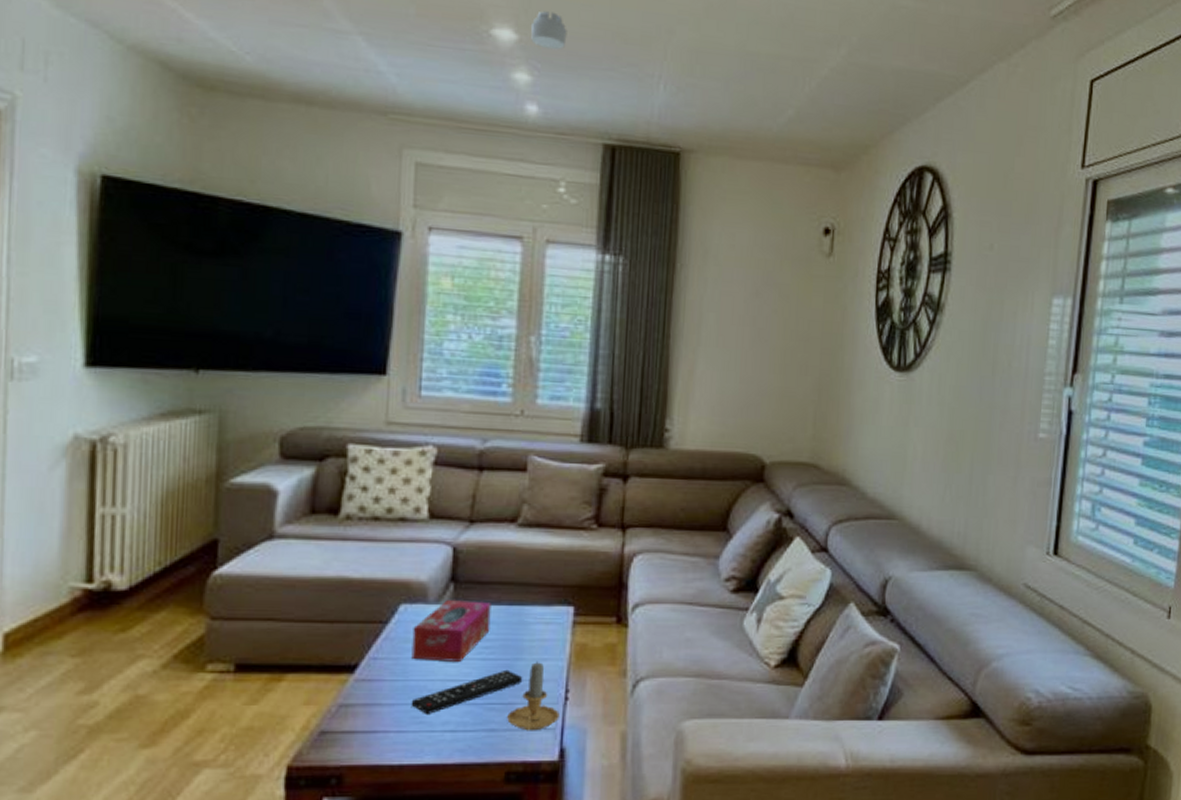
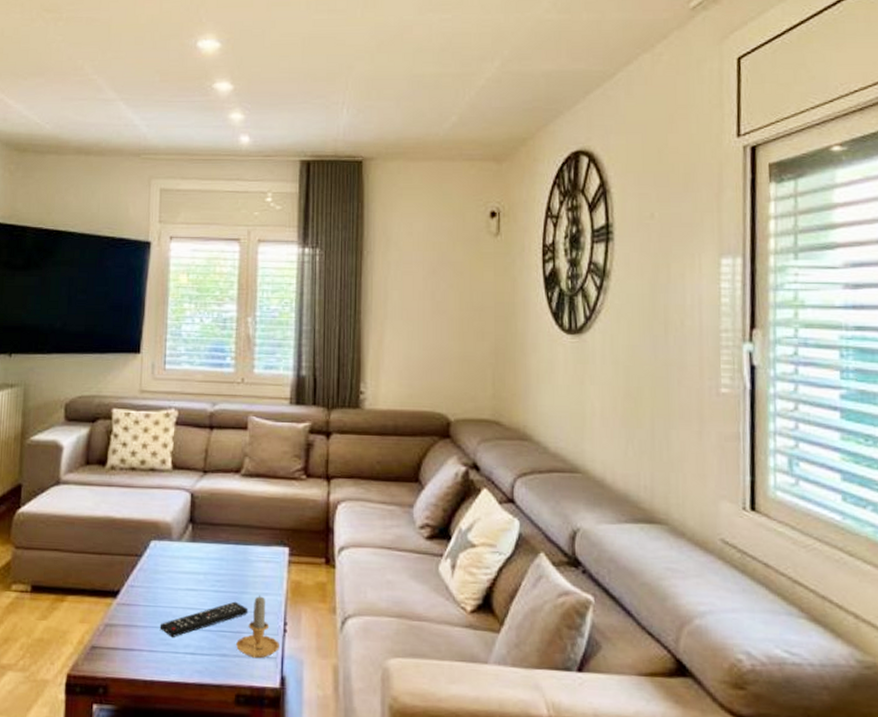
tissue box: present [411,600,491,662] -> none [160,538,222,592]
smoke detector: present [531,11,567,50] -> none [243,65,270,93]

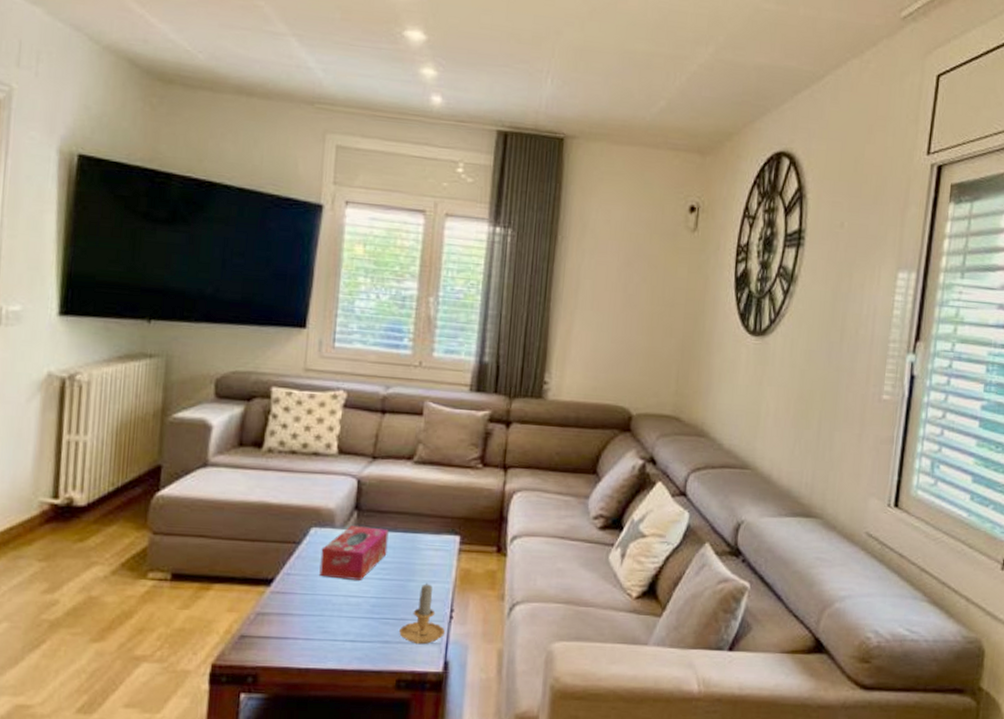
remote control: present [159,601,249,637] -> none [317,589,414,625]
tissue box: none [160,538,222,592] -> present [319,526,389,580]

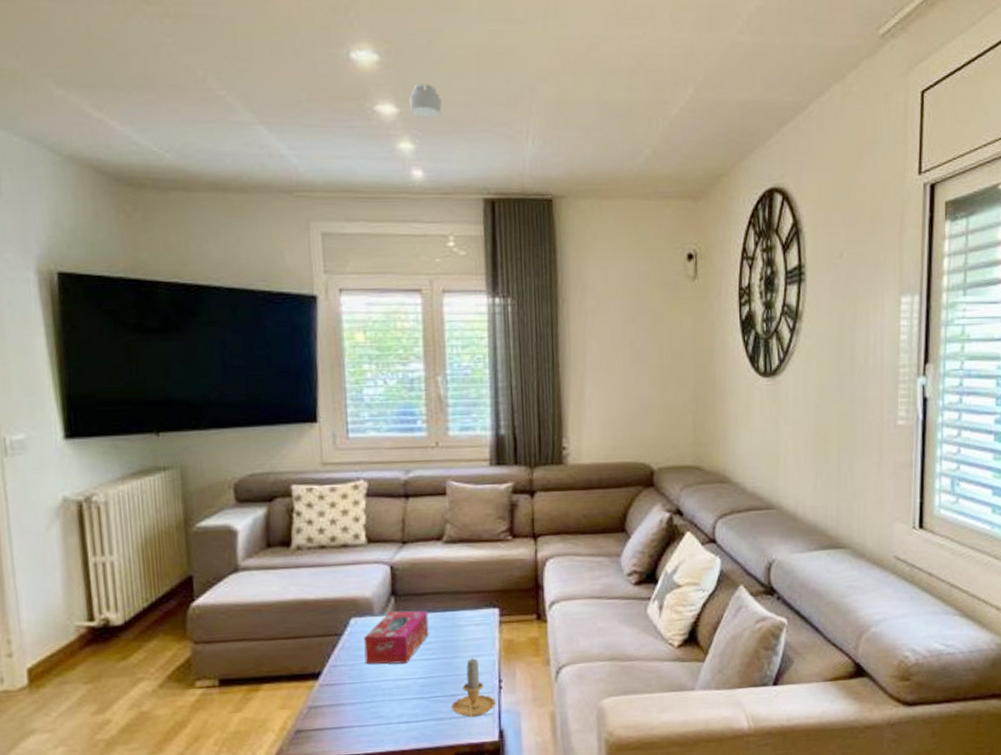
smoke detector: none [437,15,469,49] -> present [409,84,442,118]

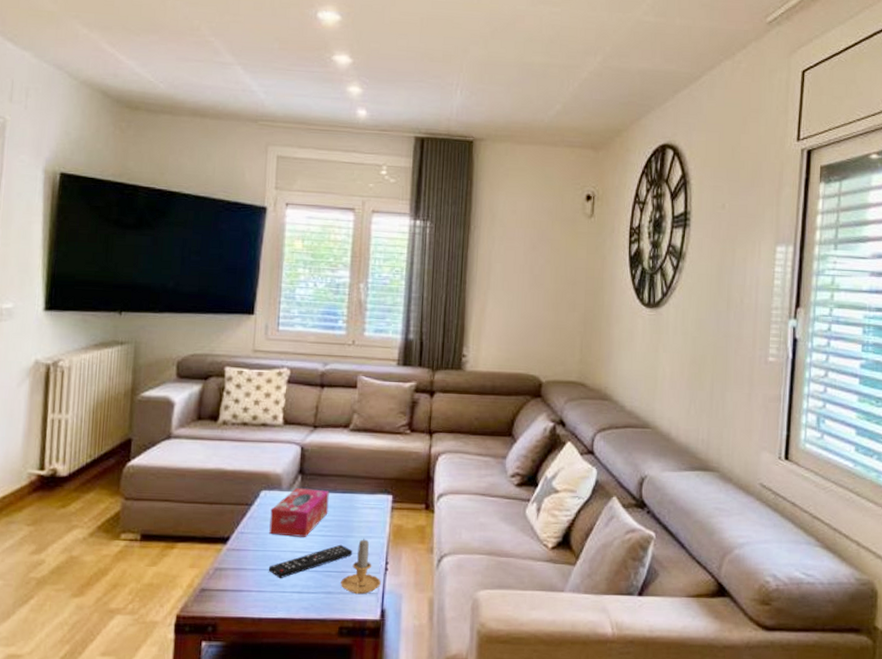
remote control: none [369,666,462,710] -> present [268,544,353,578]
smoke detector: present [409,84,442,118] -> none [361,40,388,69]

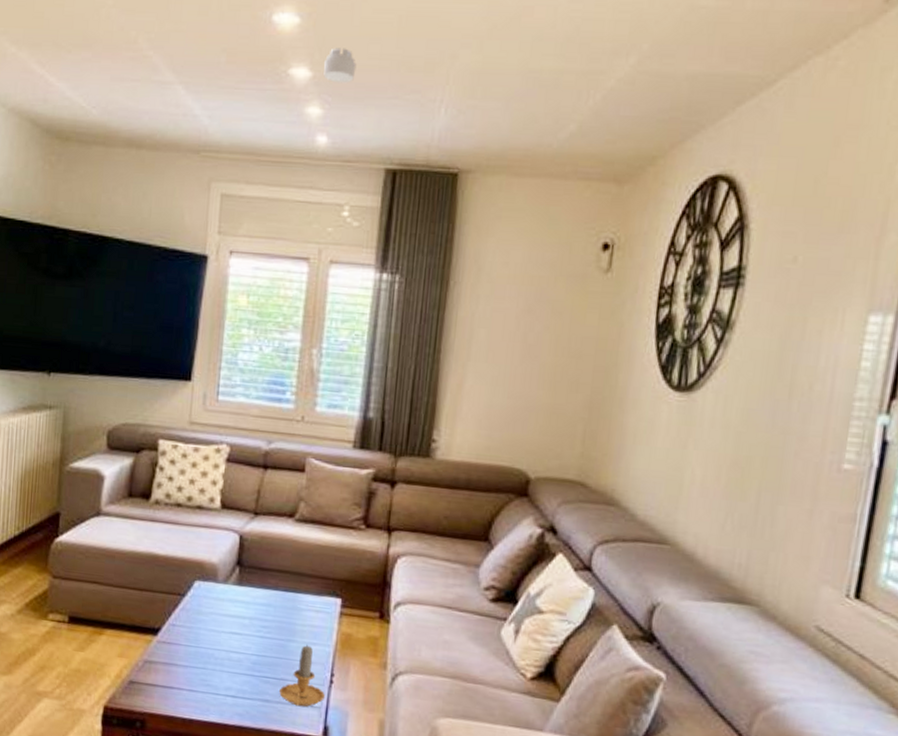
remote control: present [268,544,353,578] -> none [200,648,295,679]
tissue box: present [269,488,329,537] -> none [202,581,270,637]
smoke detector: none [361,40,388,69] -> present [323,48,357,84]

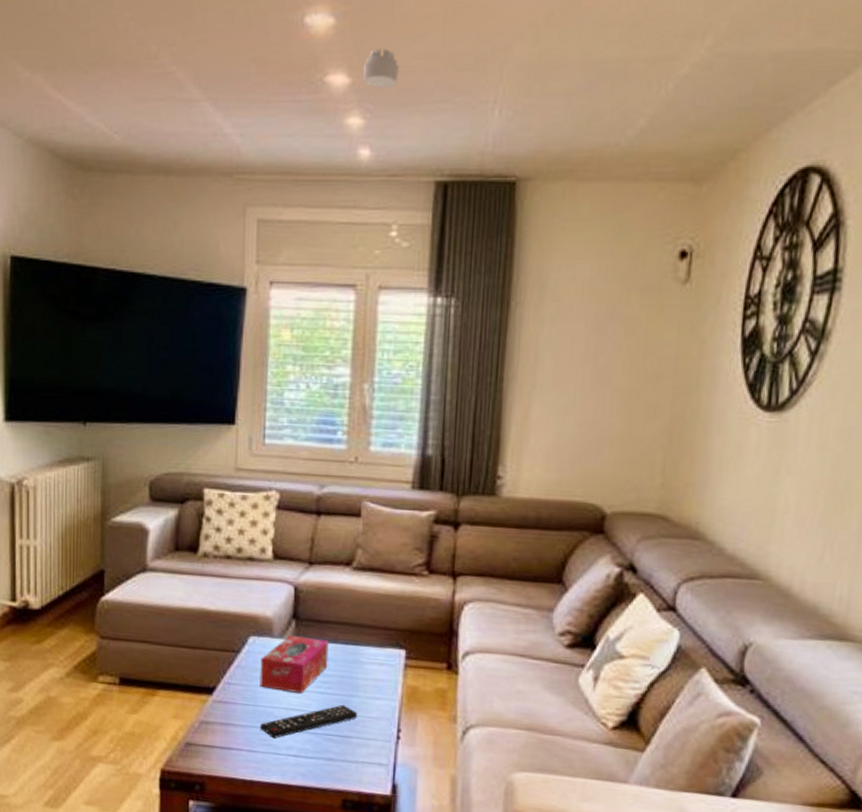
remote control: none [200,648,295,679] -> present [259,704,358,738]
tissue box: none [202,581,270,637] -> present [260,635,329,693]
candle: present [279,644,325,707] -> none [344,699,392,765]

